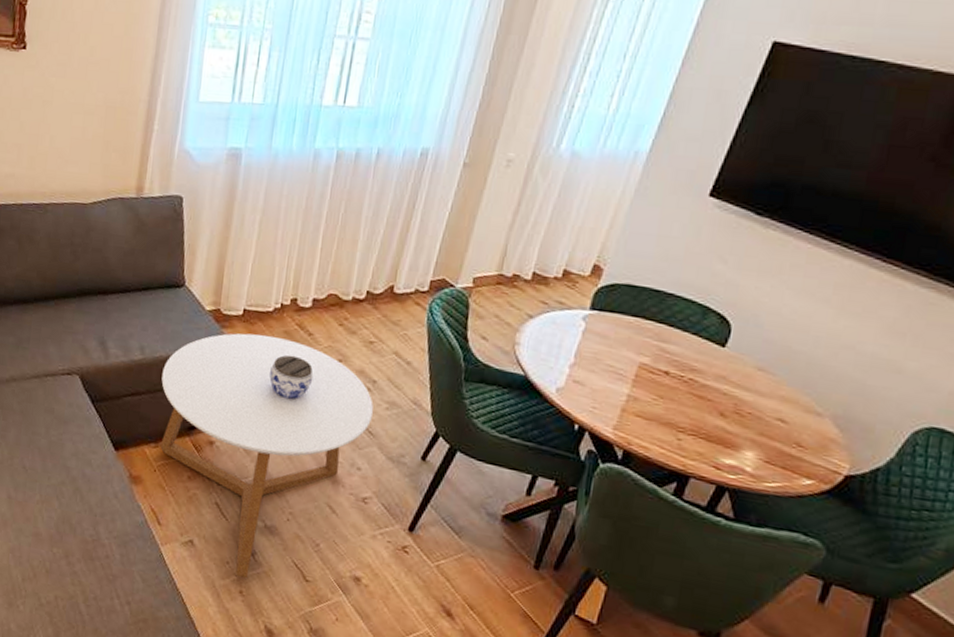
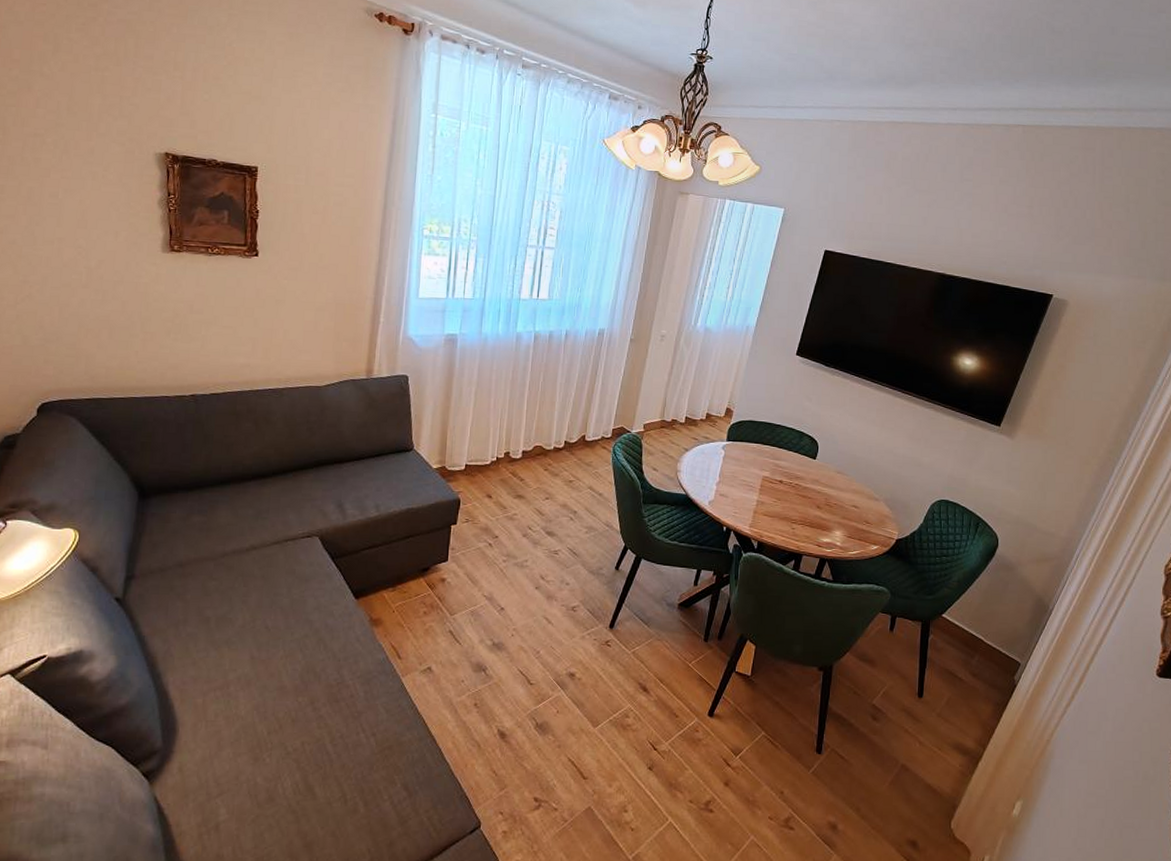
coffee table: present [160,333,374,579] -> none [396,484,576,692]
jar: present [269,355,314,400] -> none [490,498,527,535]

